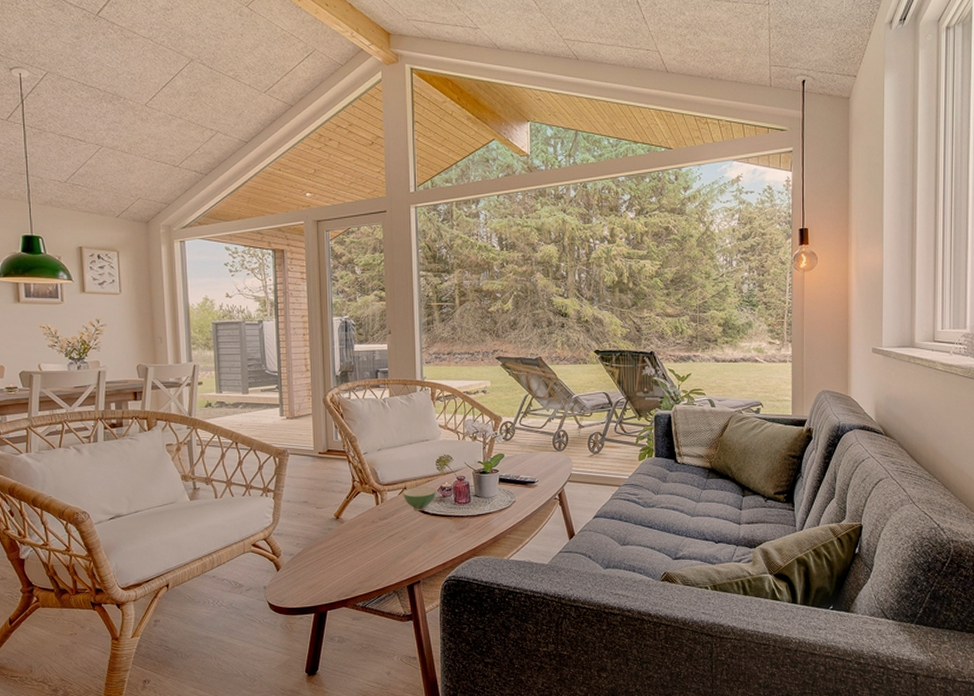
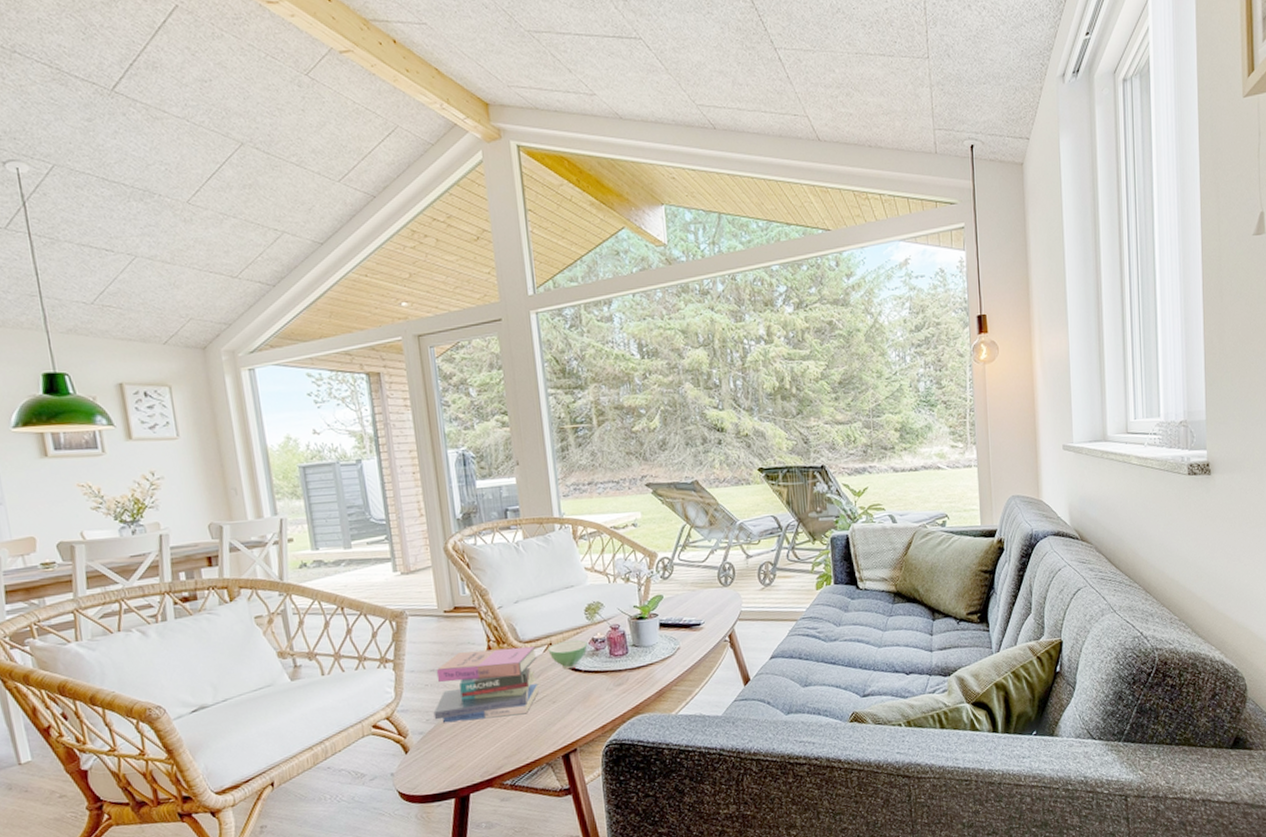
books: none [303,488,393,548] -> present [433,646,539,723]

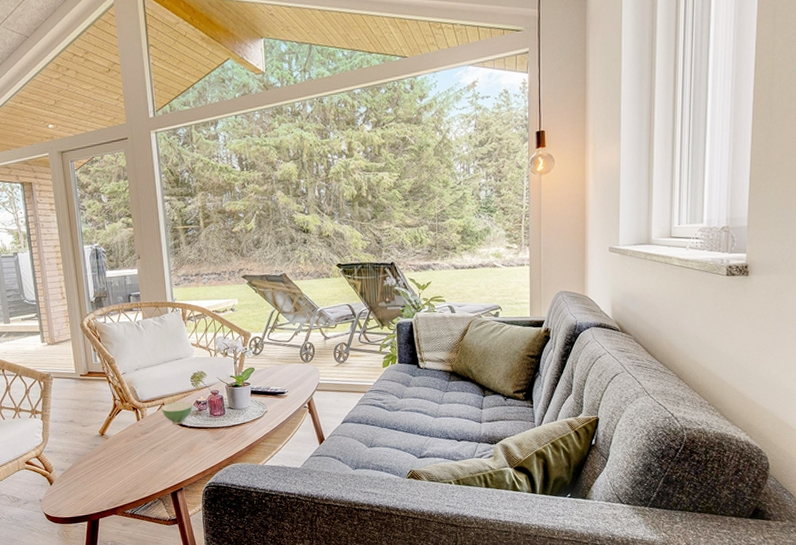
books: present [433,646,539,723] -> none [72,405,154,463]

